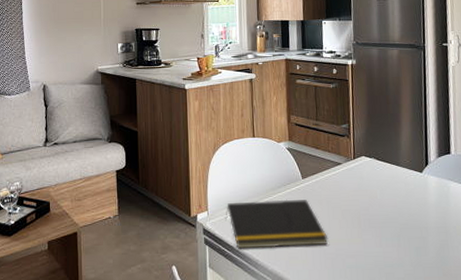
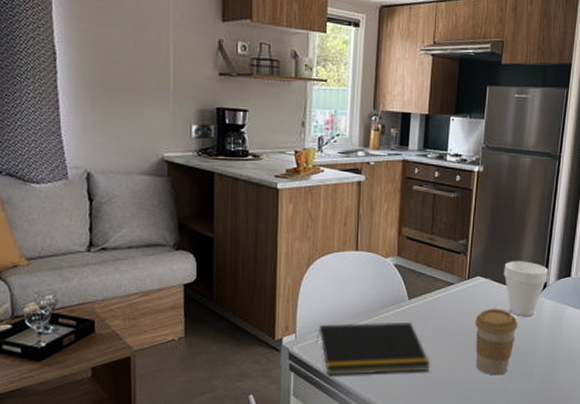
coffee cup: none [364,185,406,249] -> present [475,309,518,375]
cup: none [386,141,429,192] -> present [504,261,549,316]

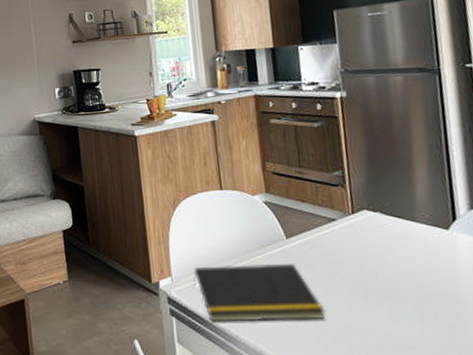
coffee cup: present [475,309,518,375] -> none [370,246,429,326]
cup: present [504,261,549,316] -> none [395,190,456,254]

